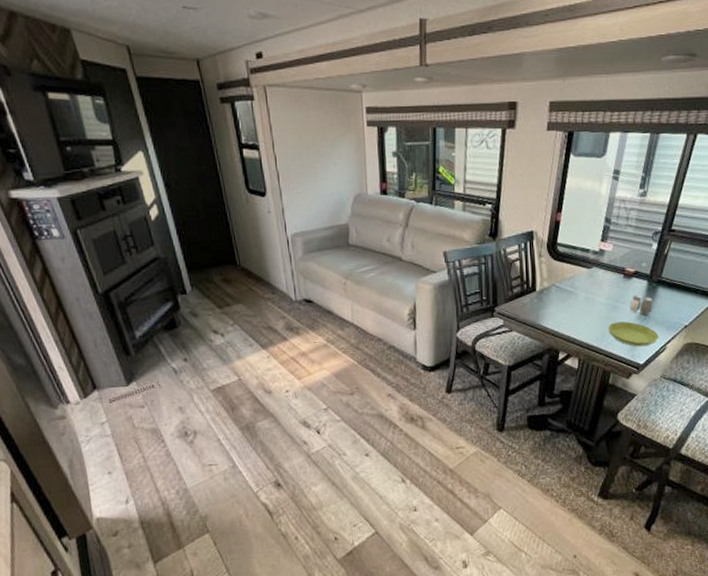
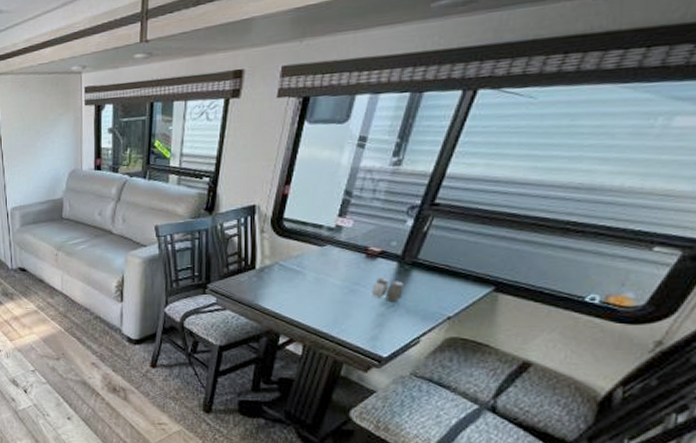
saucer: present [608,321,659,347] -> none [343,307,410,337]

